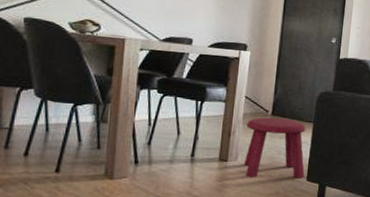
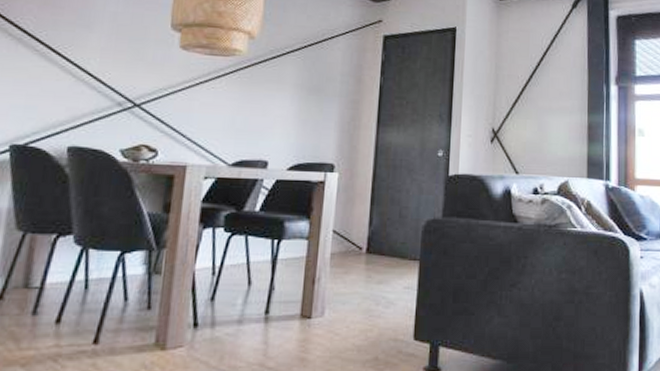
stool: present [243,117,306,179] -> none [332,257,411,339]

